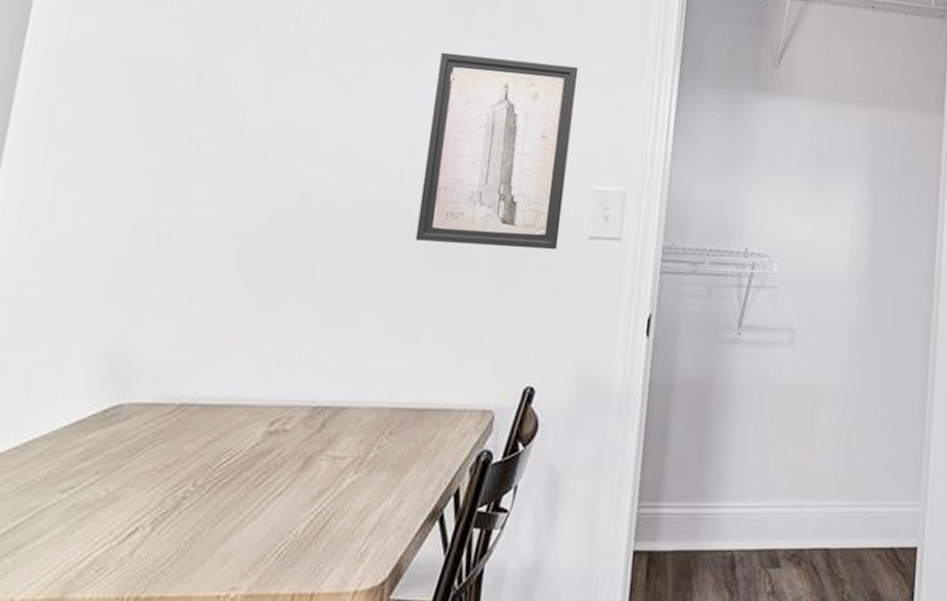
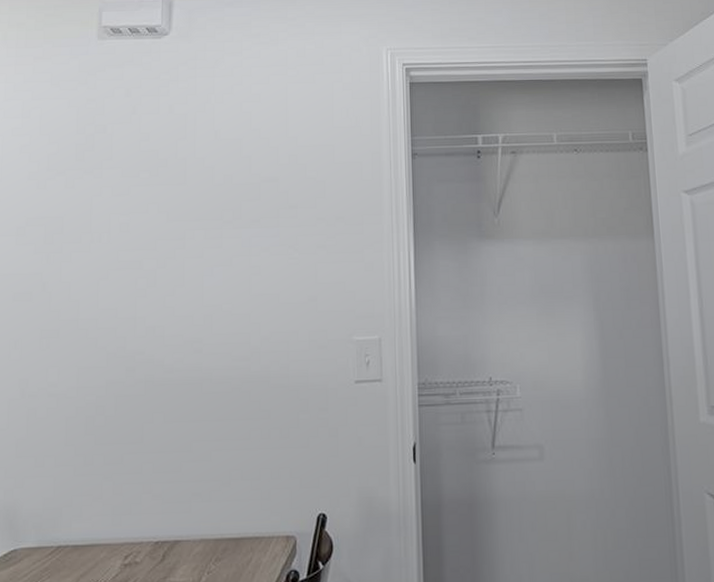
wall art: present [415,52,578,250] -> none [217,238,331,398]

